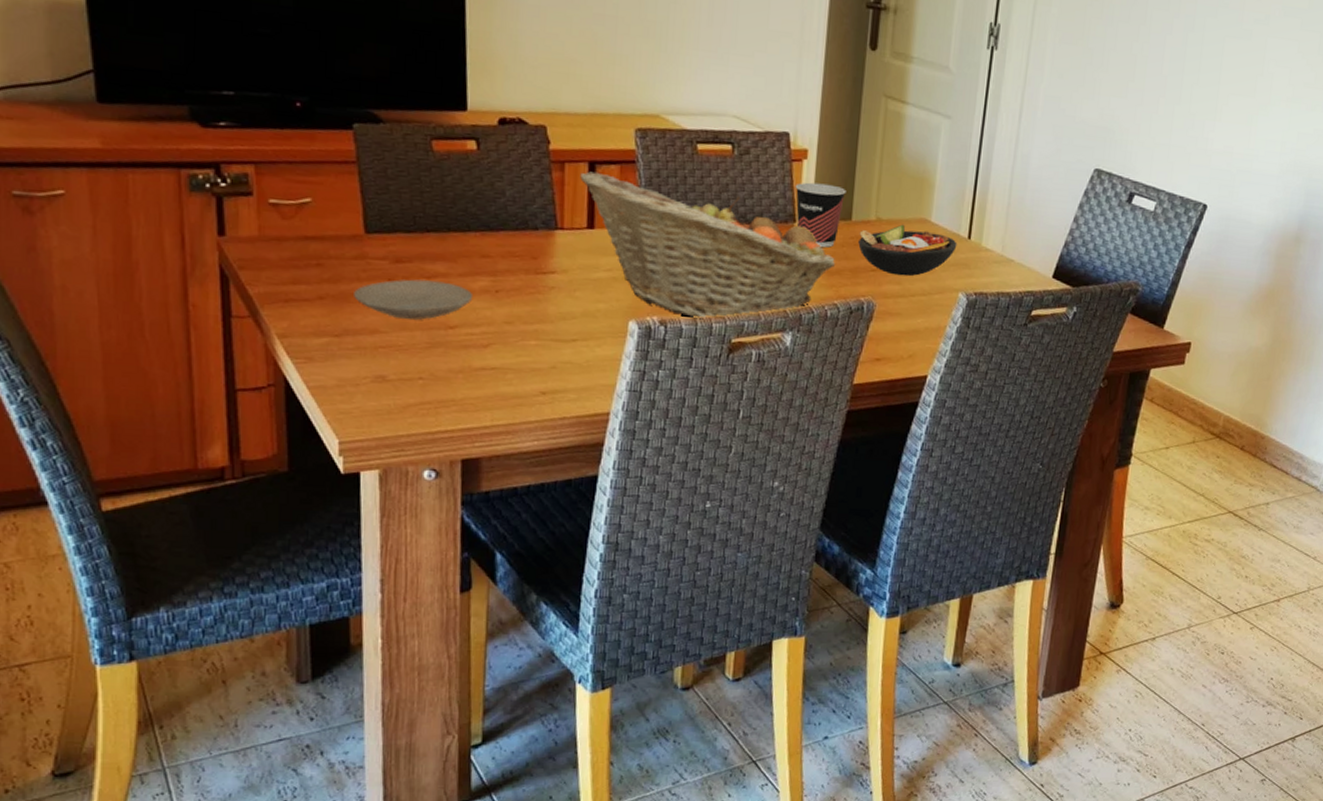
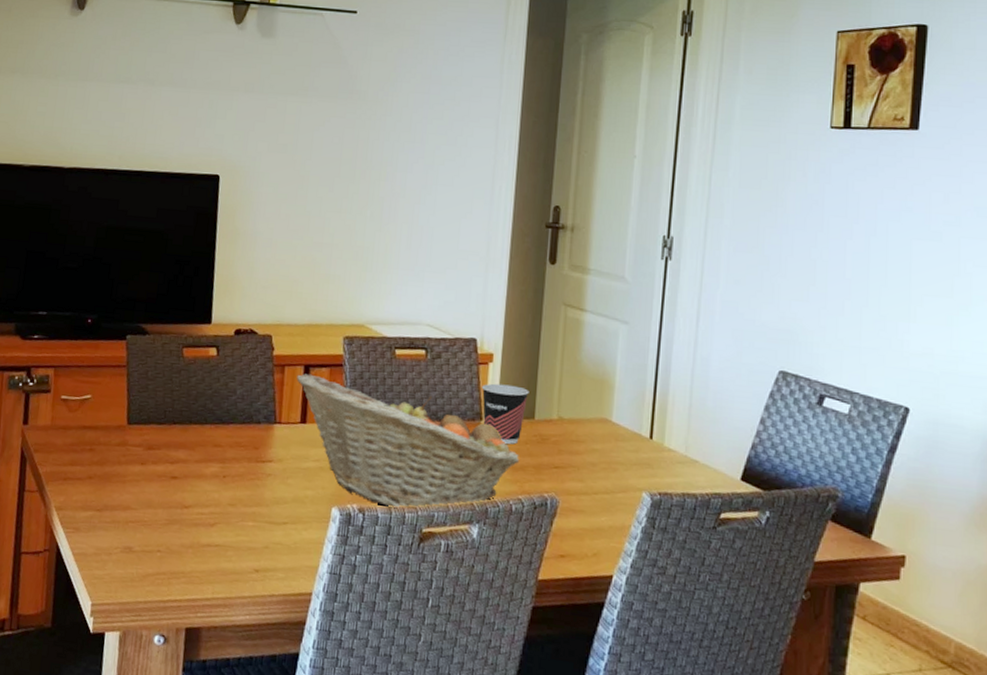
plate: present [354,279,474,320] -> none [114,464,206,499]
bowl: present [858,224,958,276] -> none [541,423,639,474]

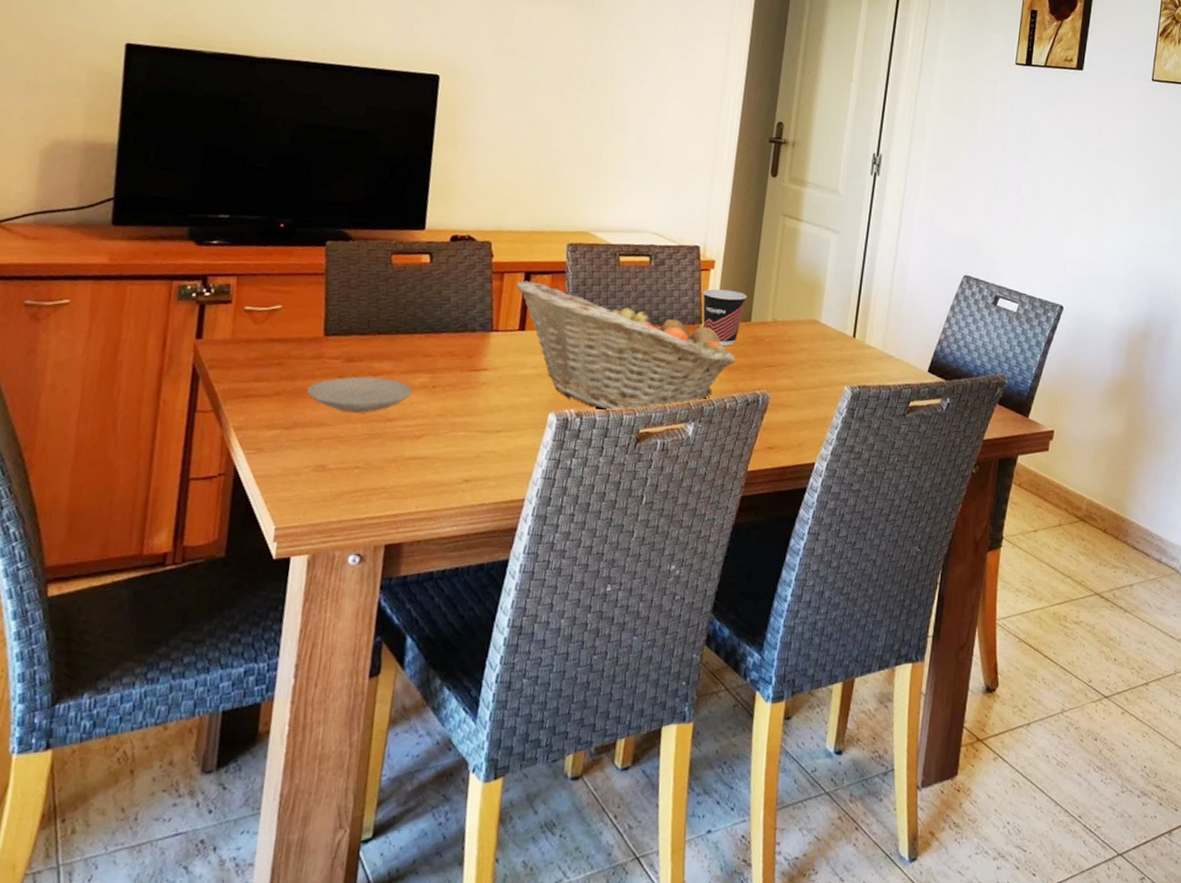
plate: none [114,464,206,499] -> present [307,376,413,413]

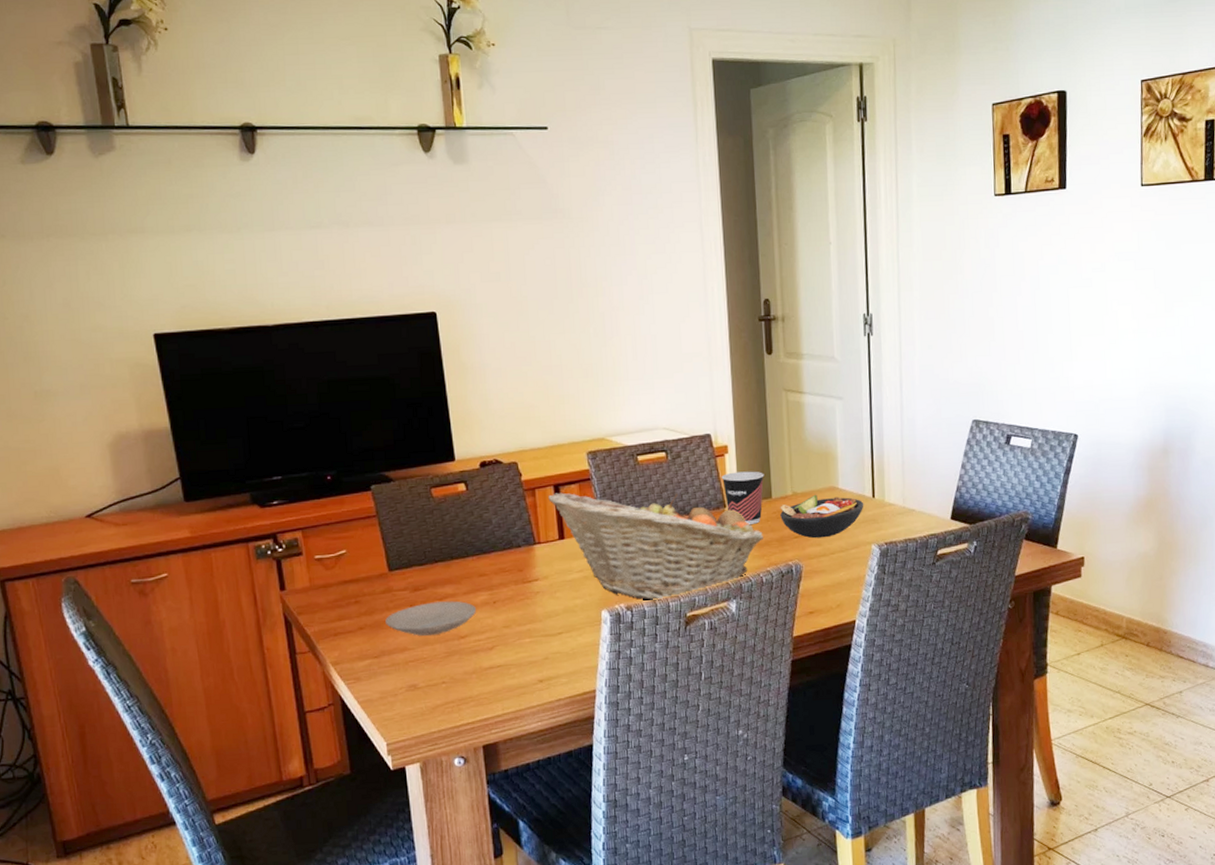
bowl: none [756,325,844,372] -> present [780,494,864,539]

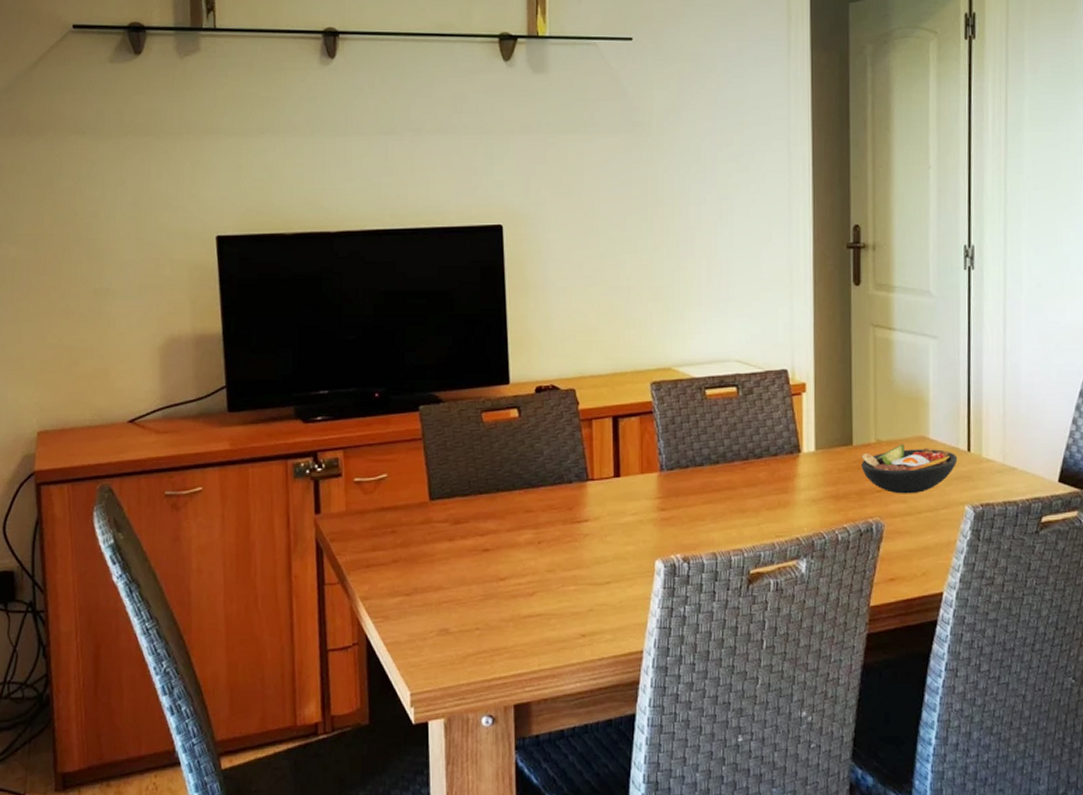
plate: present [385,601,477,636] -> none [421,538,520,574]
fruit basket: present [548,492,763,601] -> none [606,425,841,554]
cup: present [721,471,764,524] -> none [797,413,845,473]

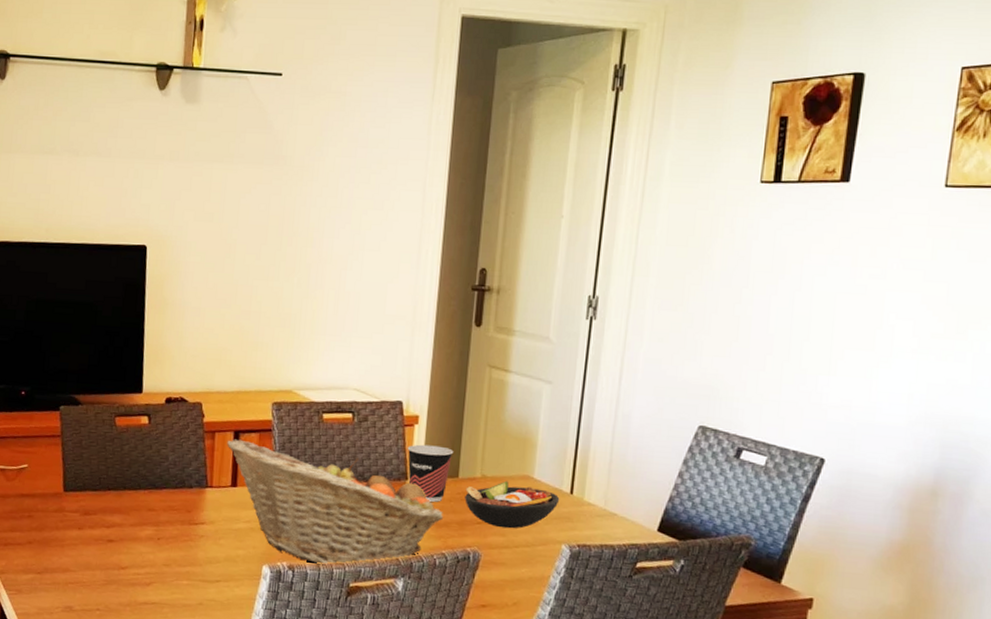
fruit basket: none [606,425,841,554] -> present [227,439,443,566]
cup: none [797,413,845,473] -> present [407,444,454,502]

